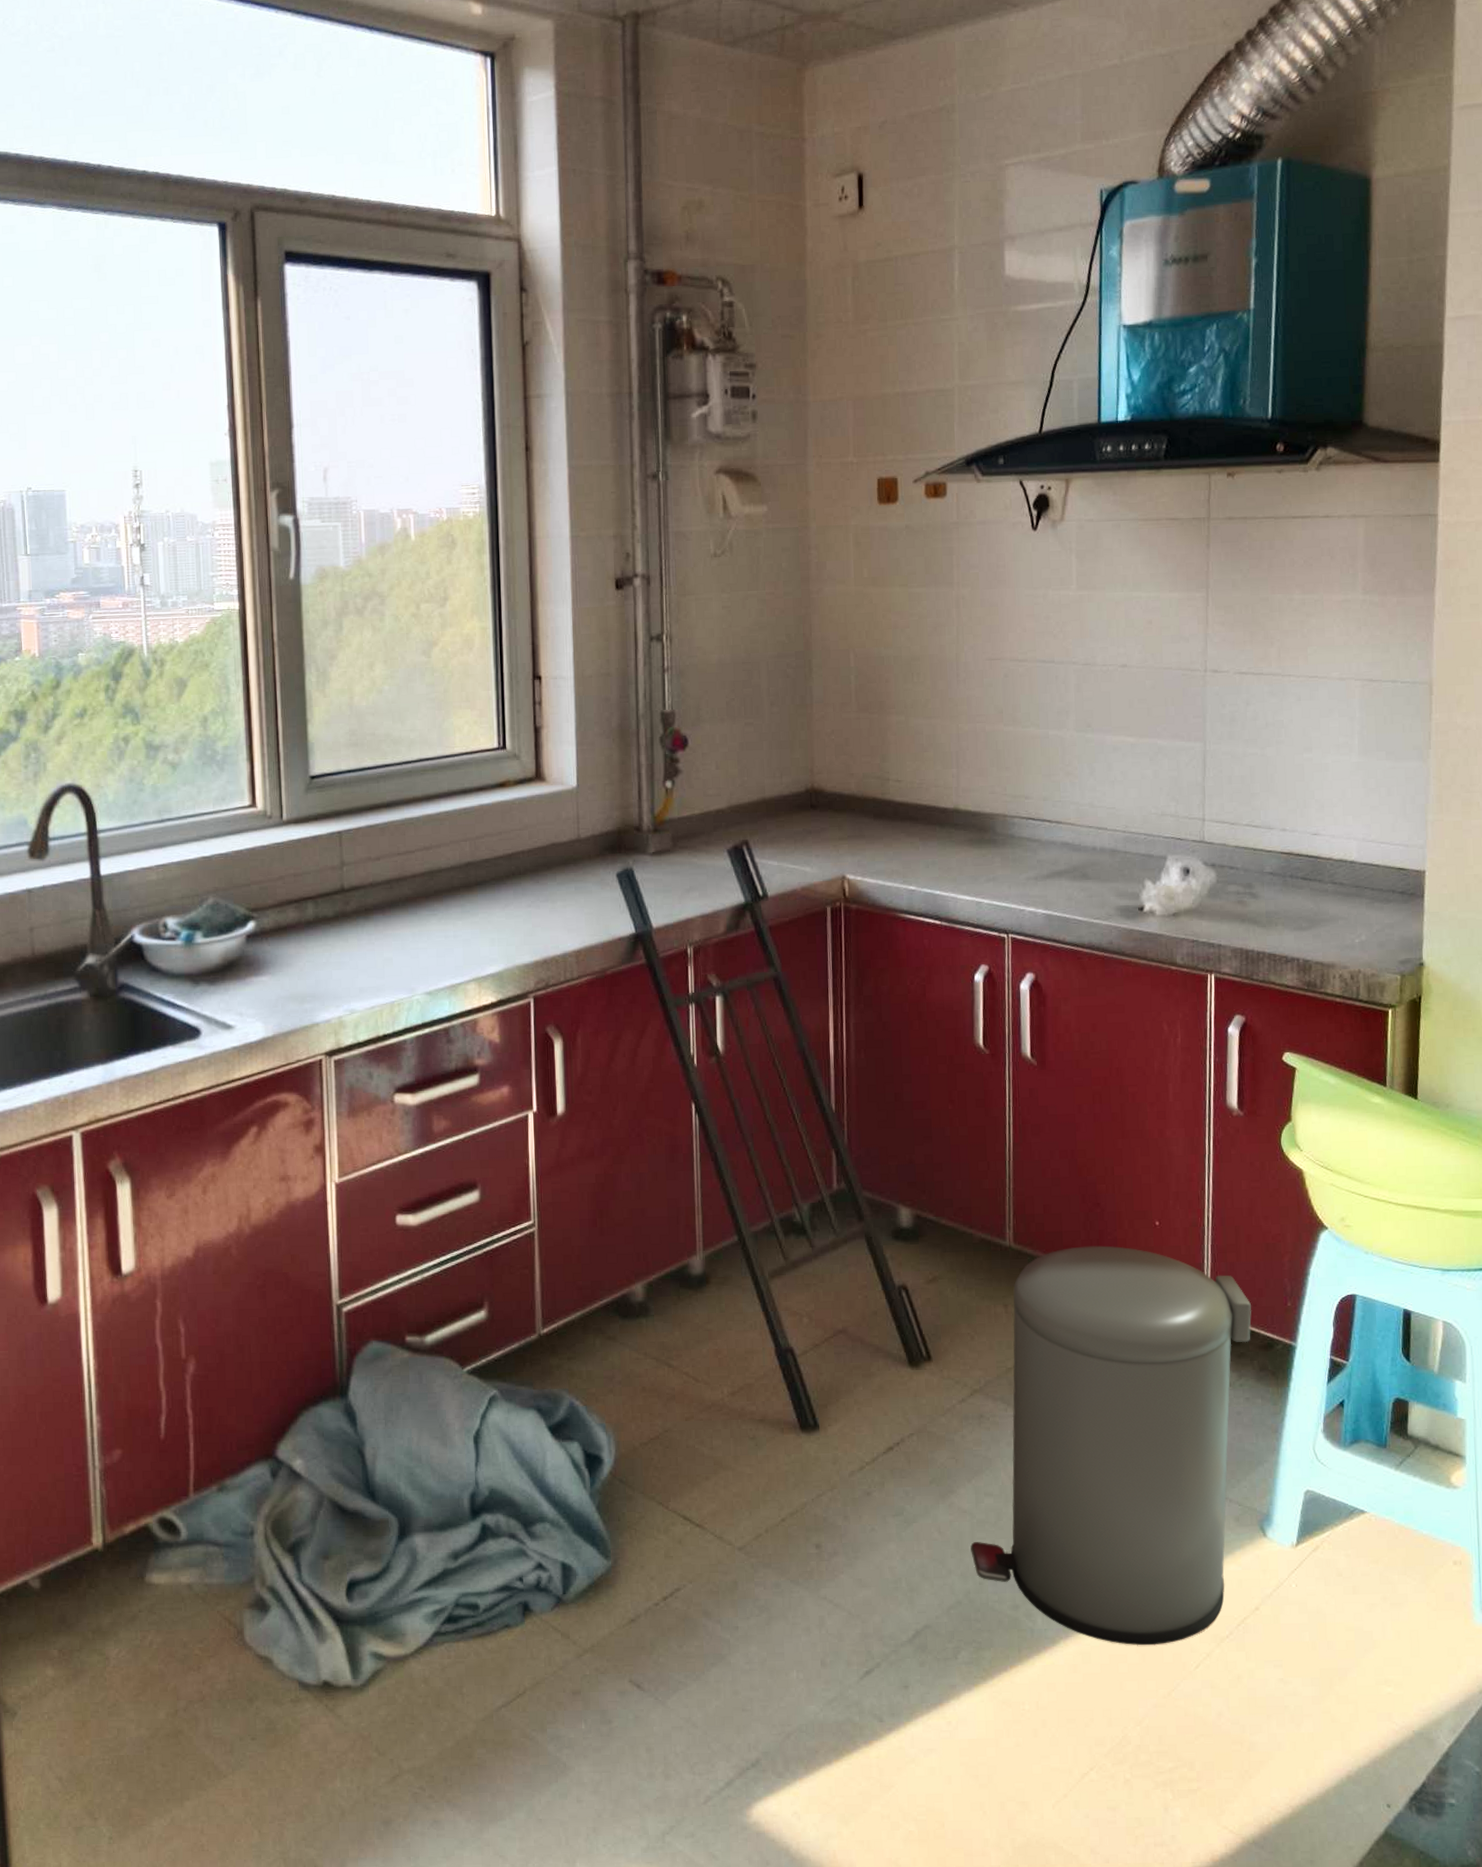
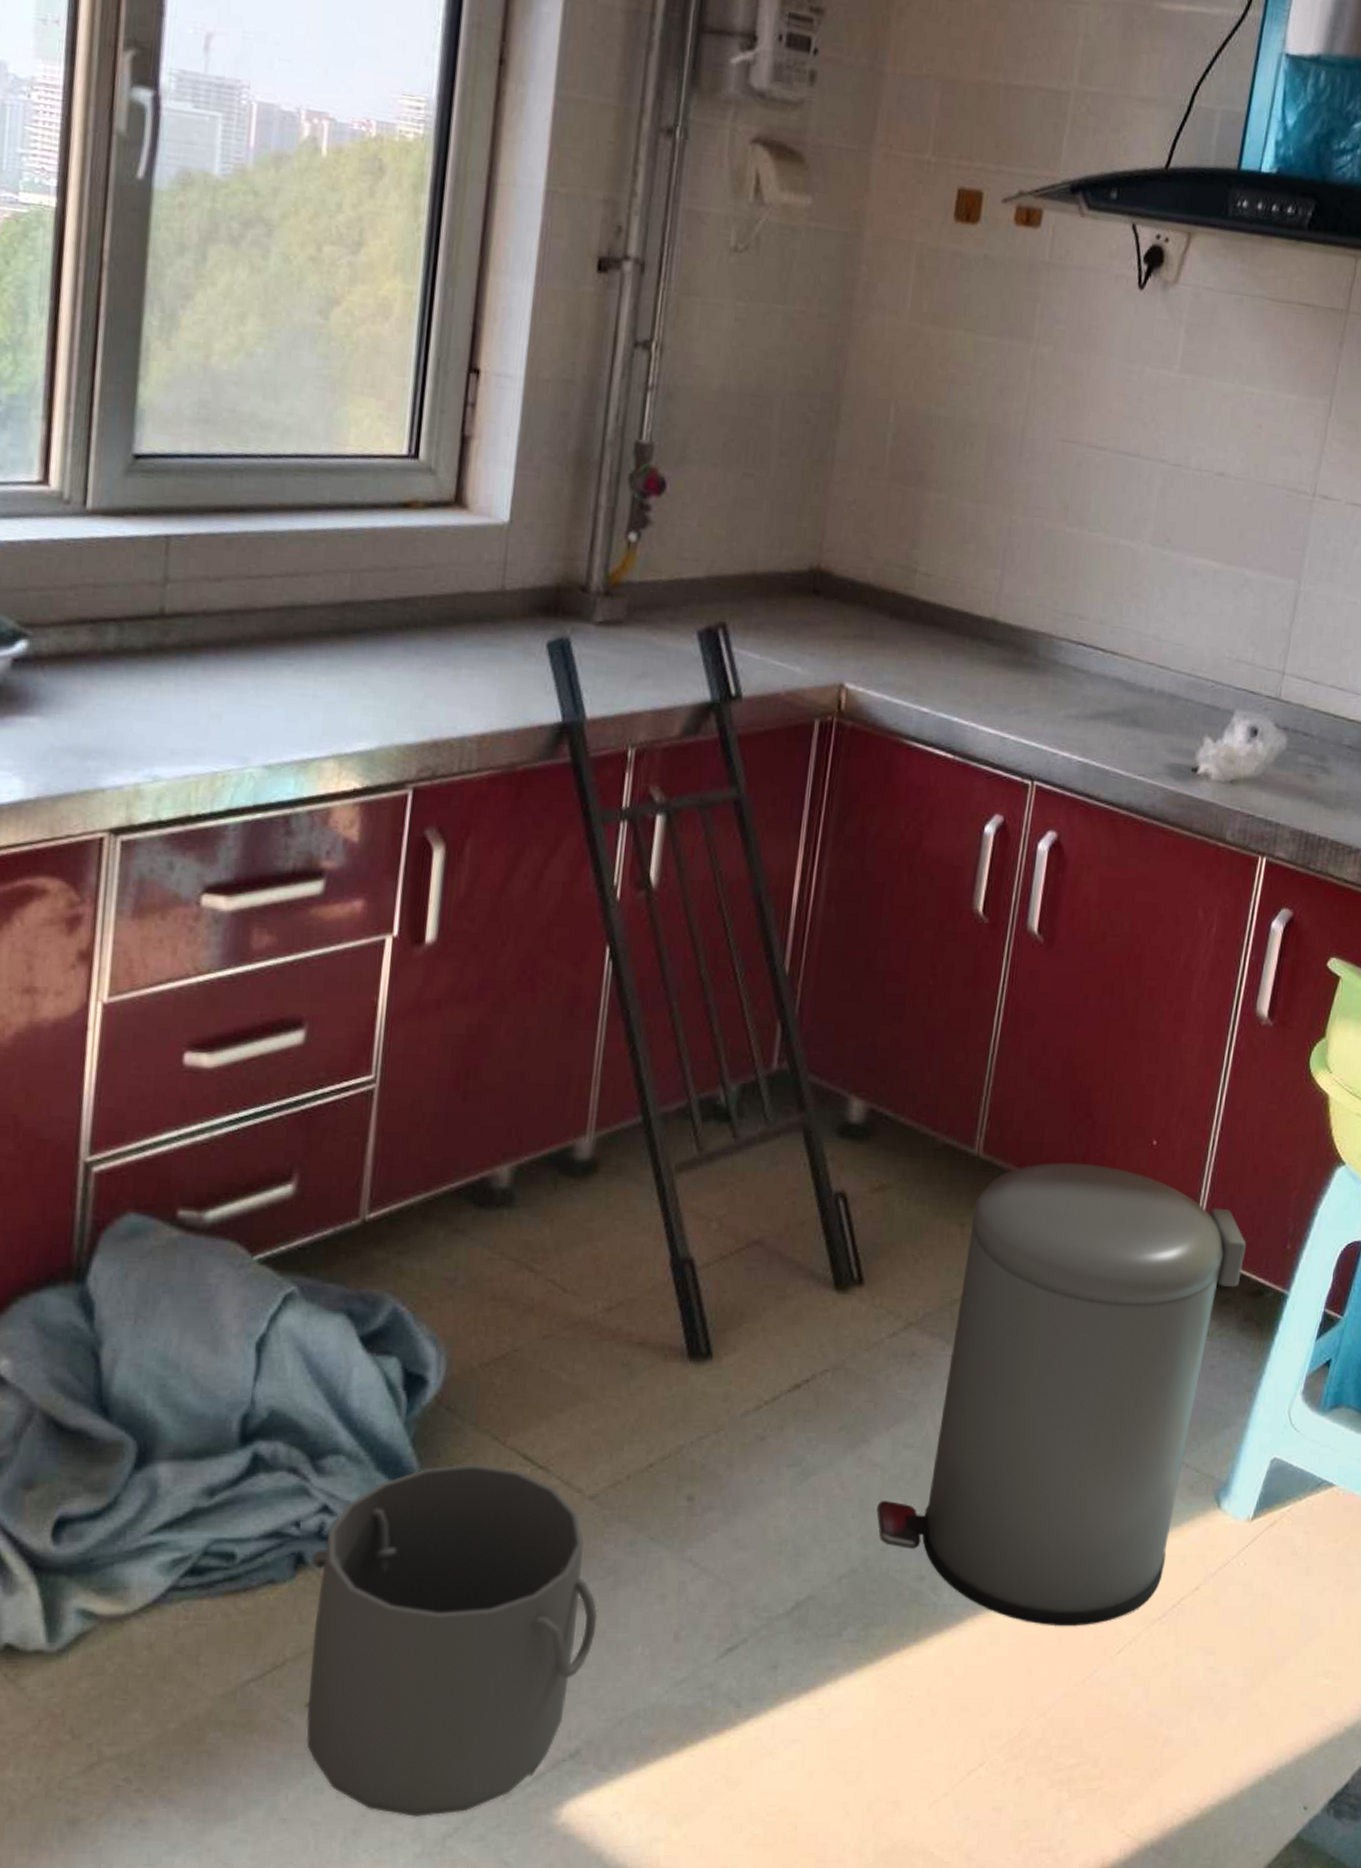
bucket: none [534,1525,759,1817] -> present [306,1464,598,1817]

